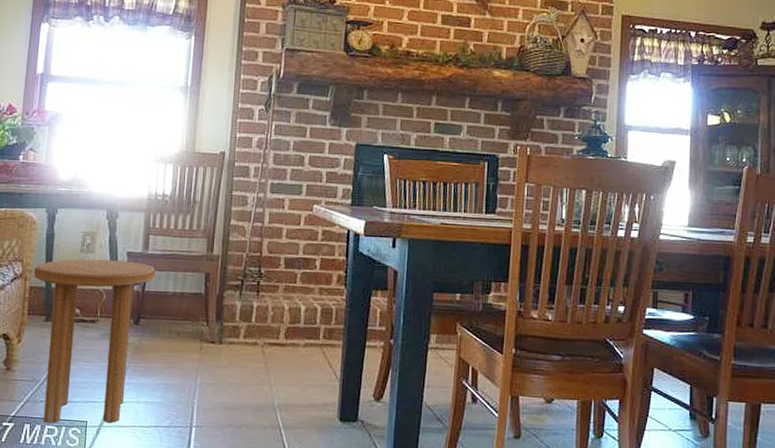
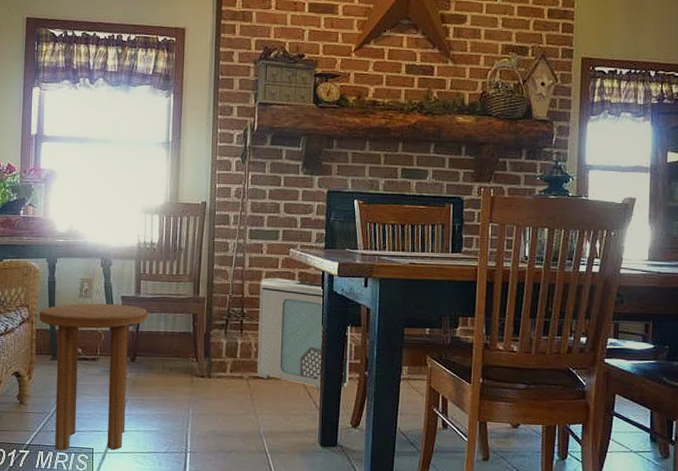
air purifier: none [272,235,377,360] -> present [256,278,351,391]

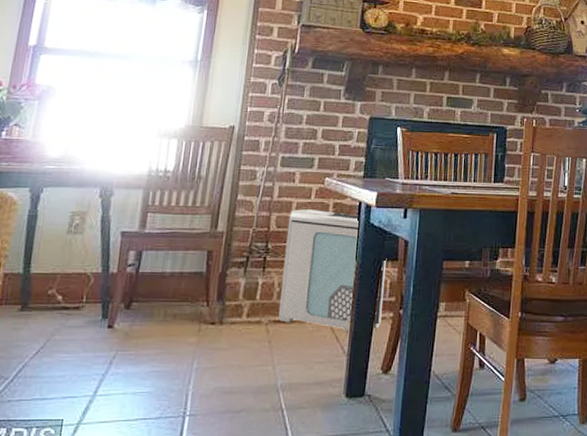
side table: present [39,303,148,451] -> none [9,240,153,425]

